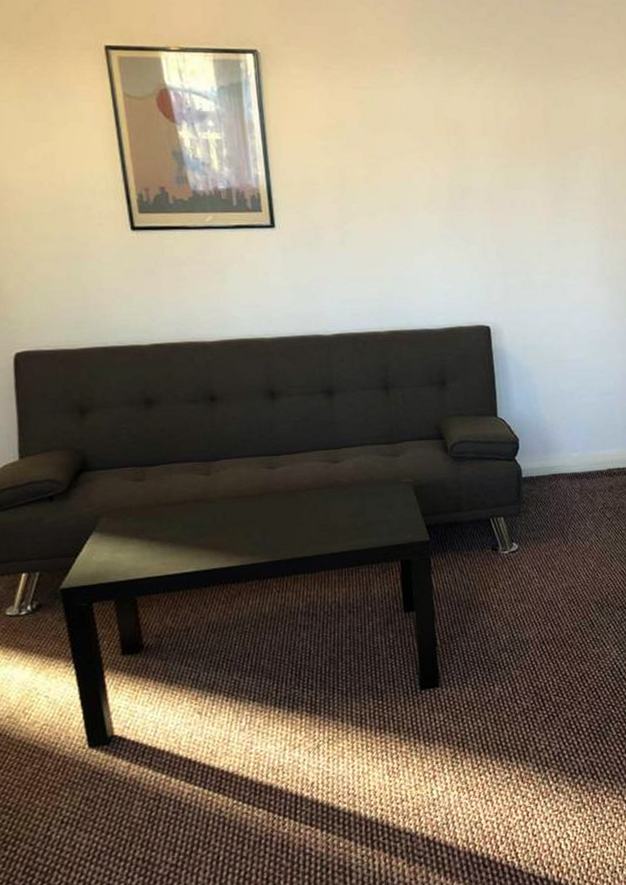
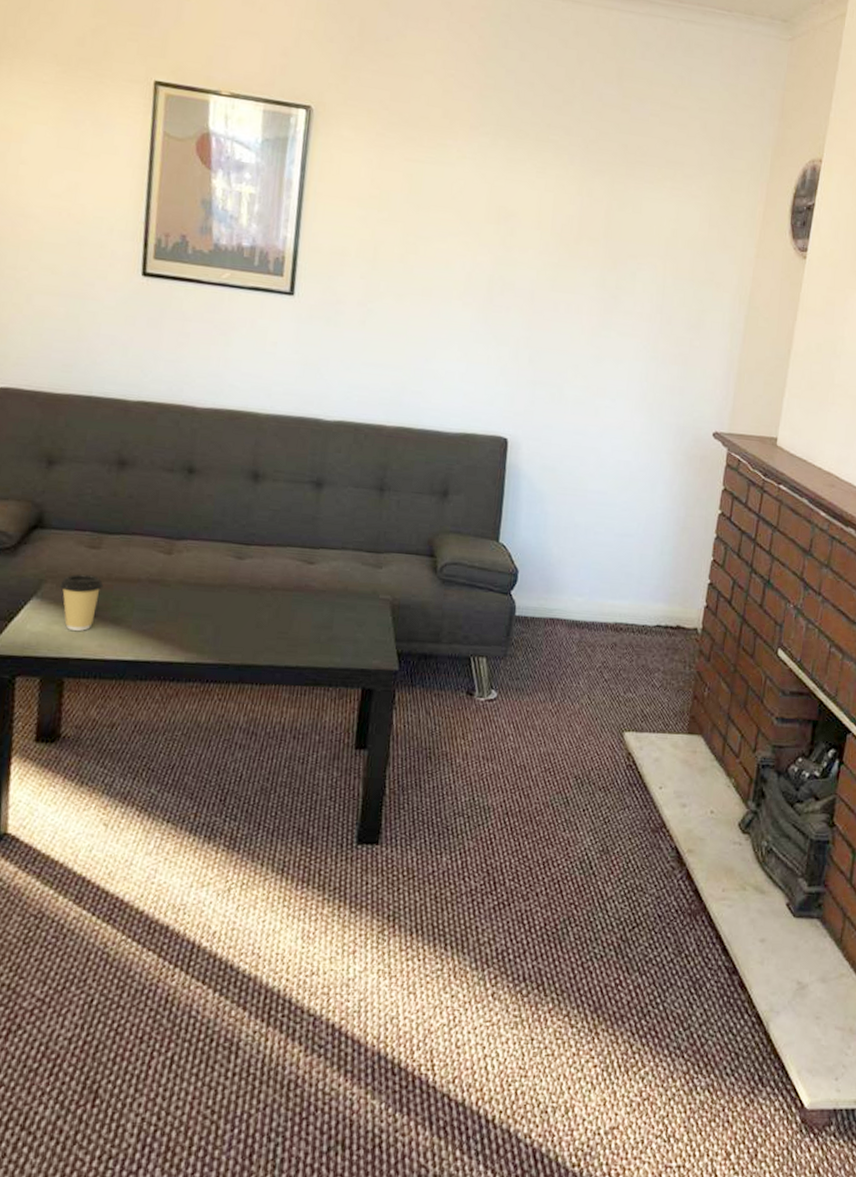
coffee cup: none [115,504,155,555] -> present [60,574,104,631]

